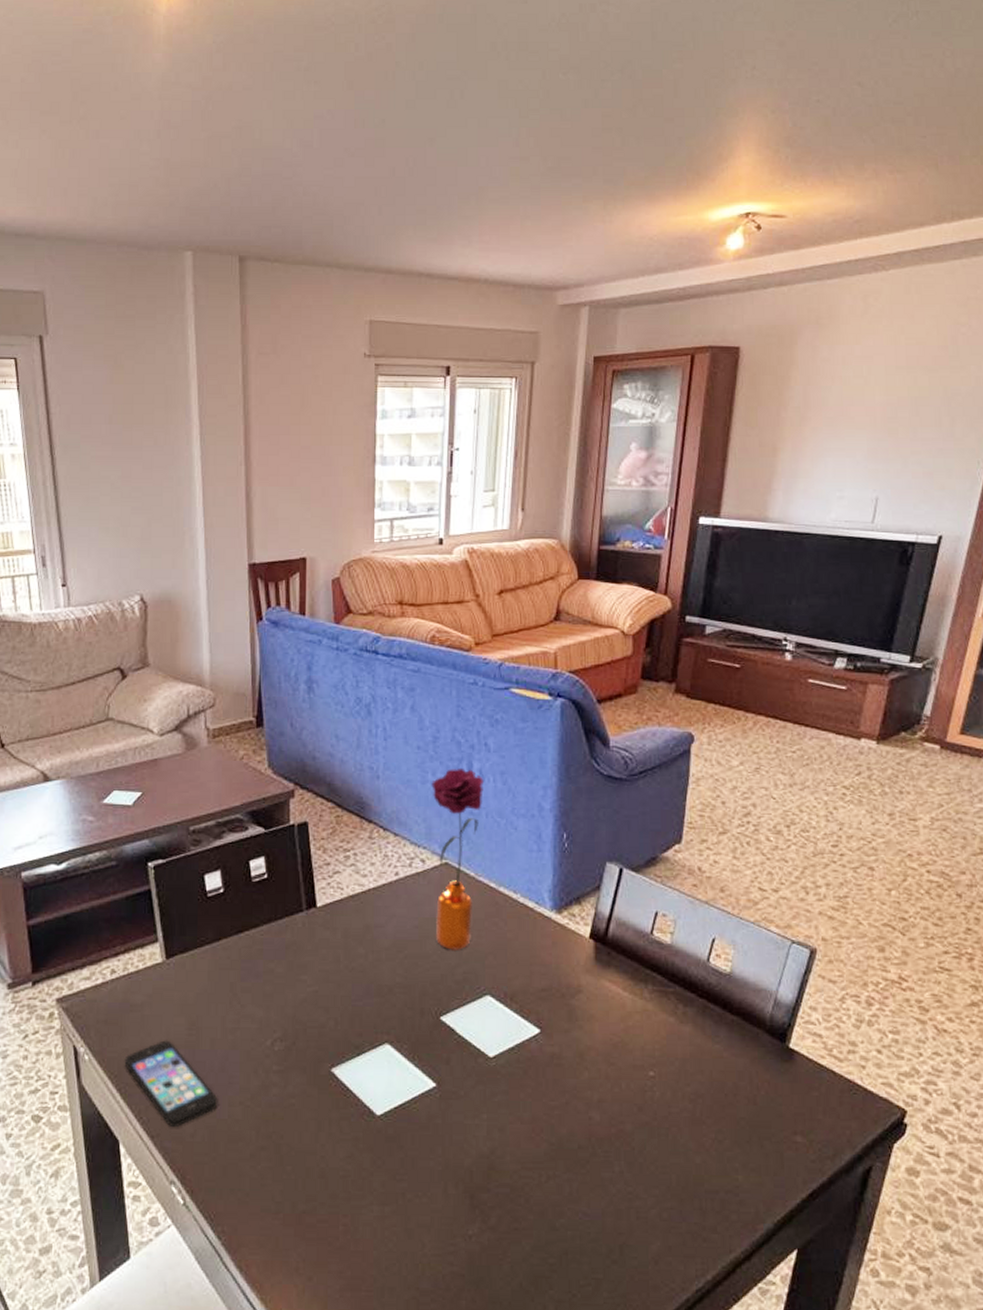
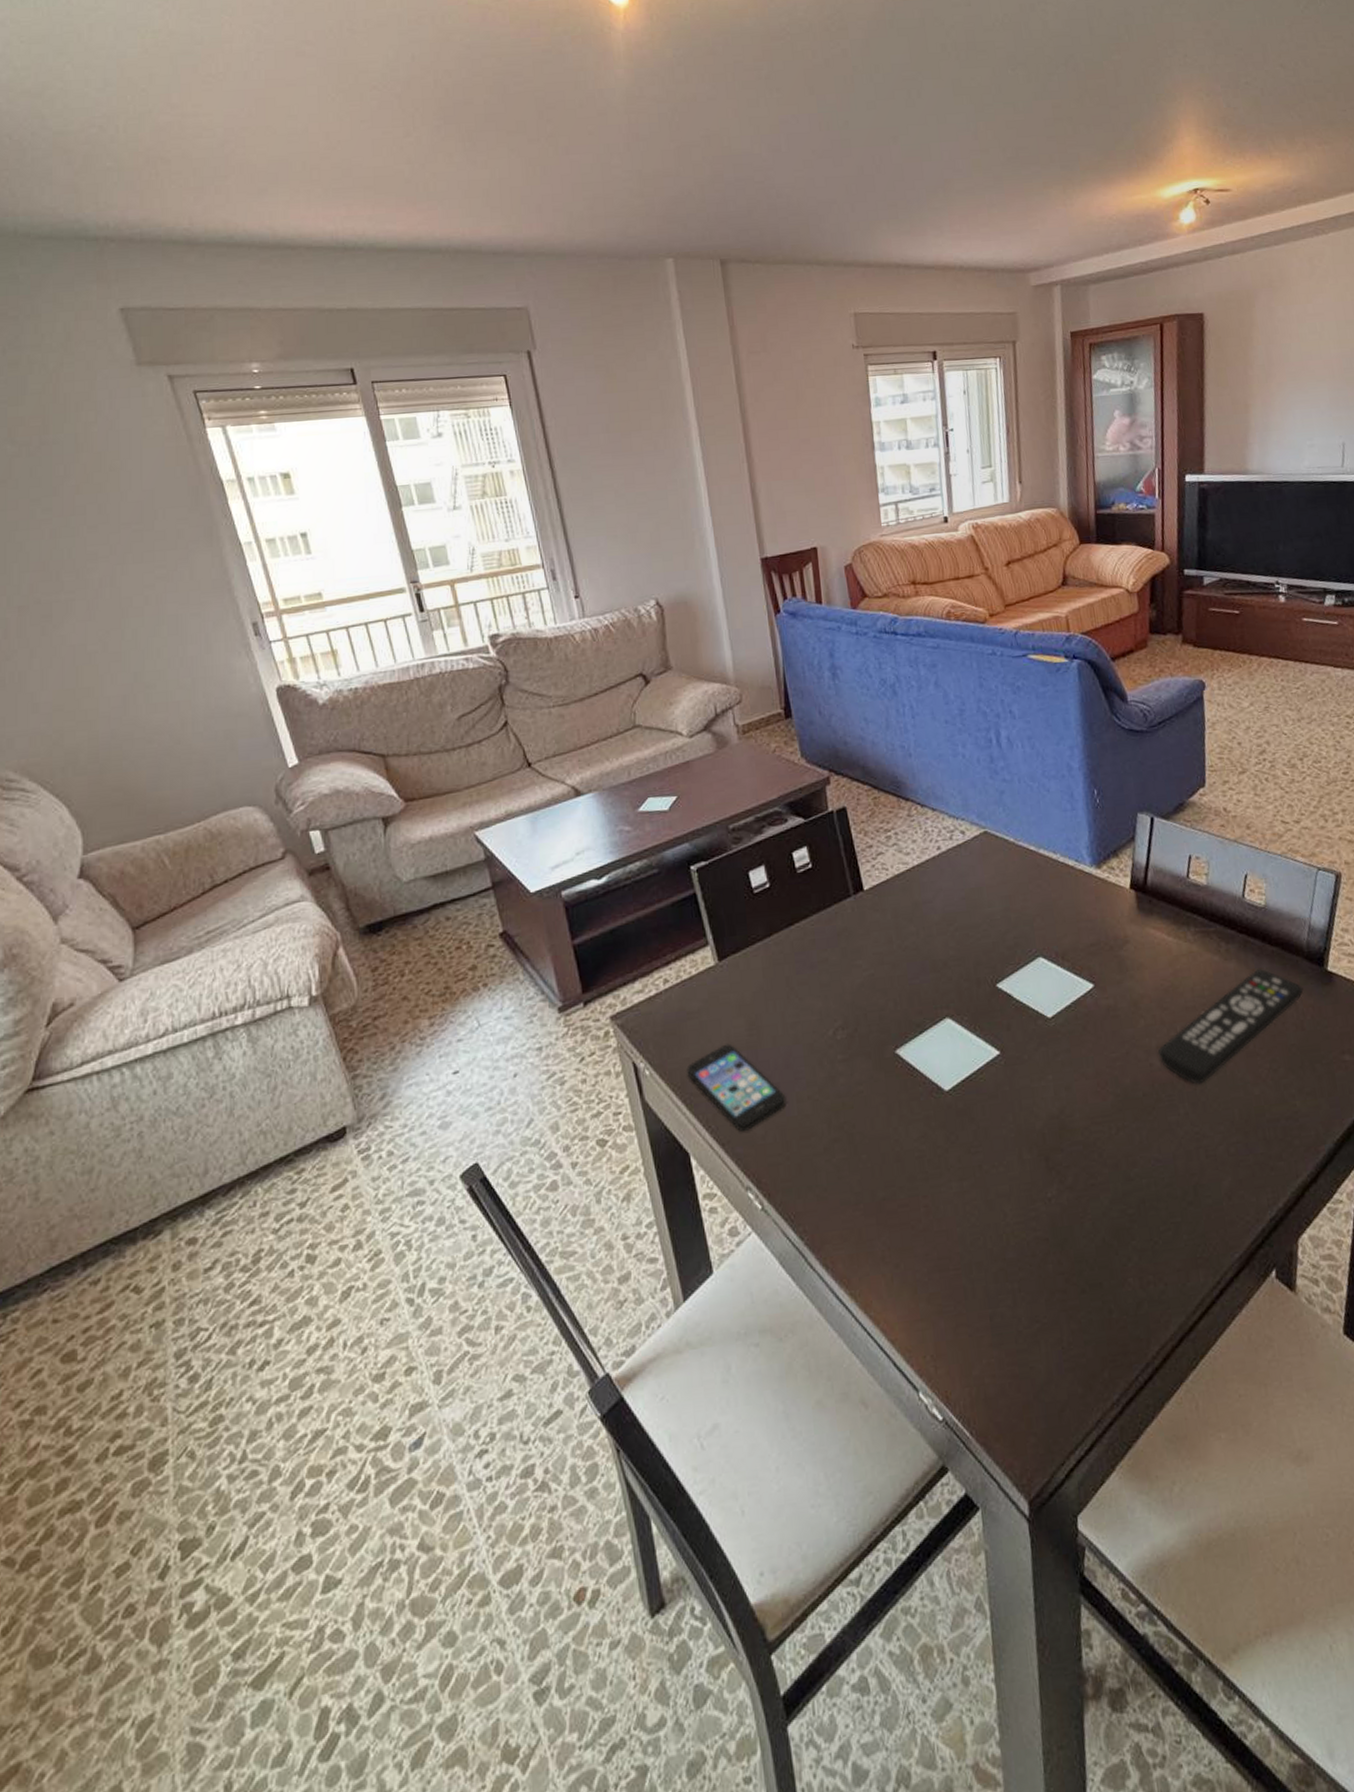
flower: present [431,767,485,950] -> none [962,737,1018,917]
remote control: none [600,1035,761,1144] -> present [1158,968,1304,1084]

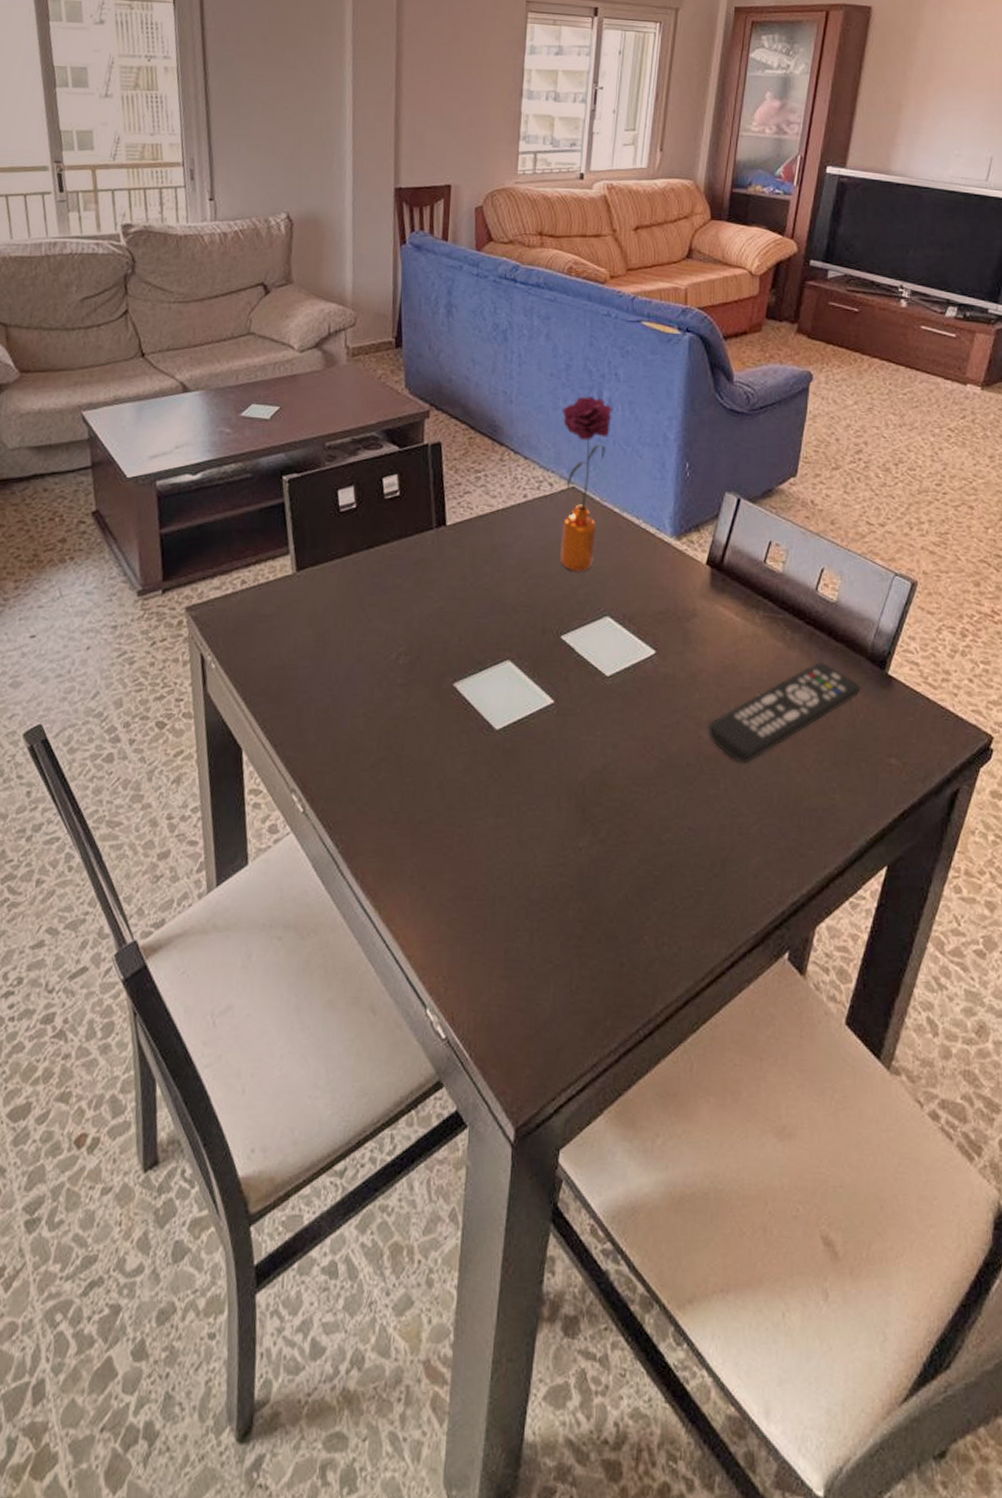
smartphone: present [686,1044,787,1132] -> none [251,651,342,737]
flower: none [962,737,1018,917] -> present [560,395,614,572]

